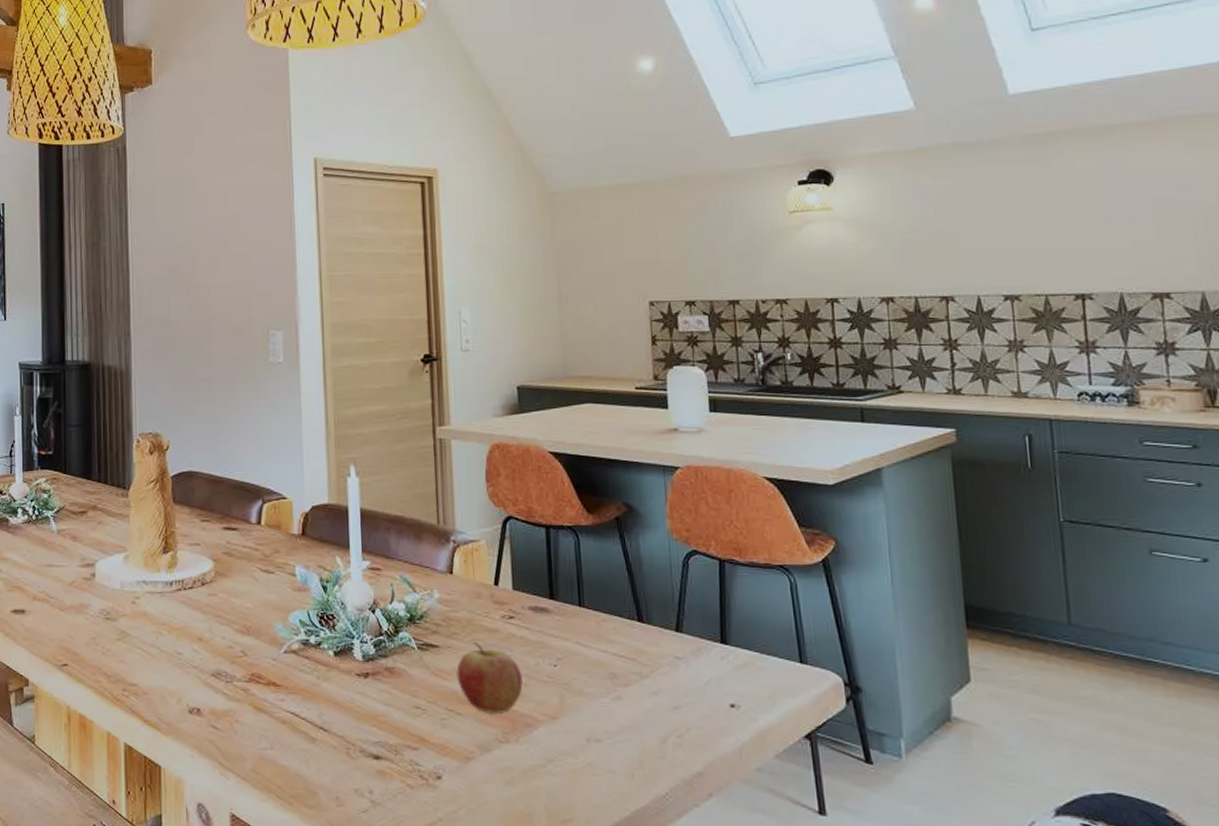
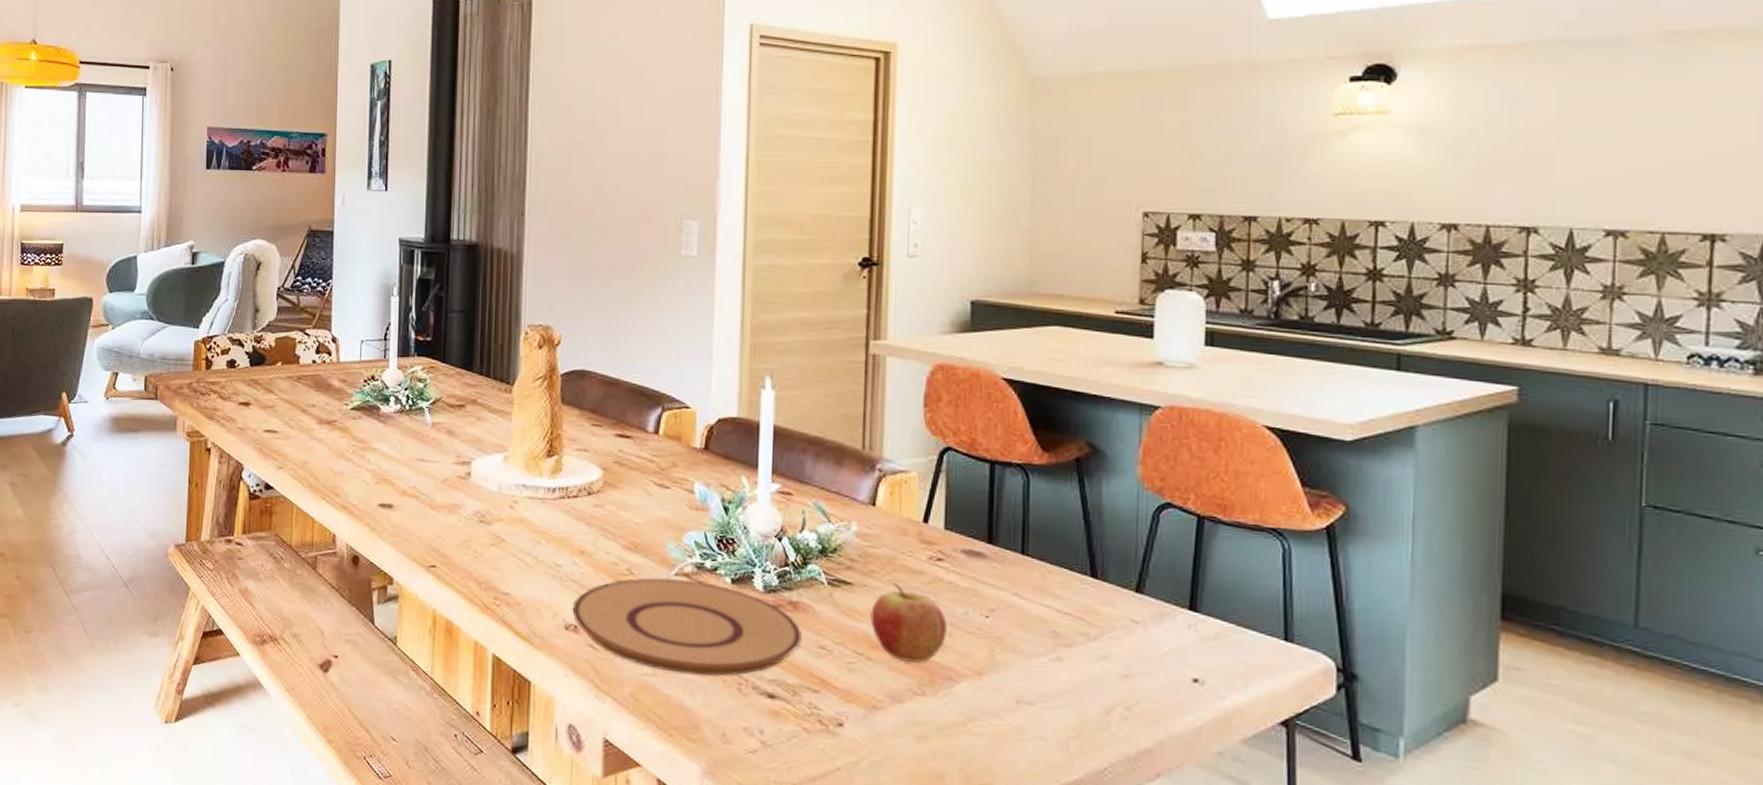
plate: none [194,656,399,745] -> present [572,577,802,676]

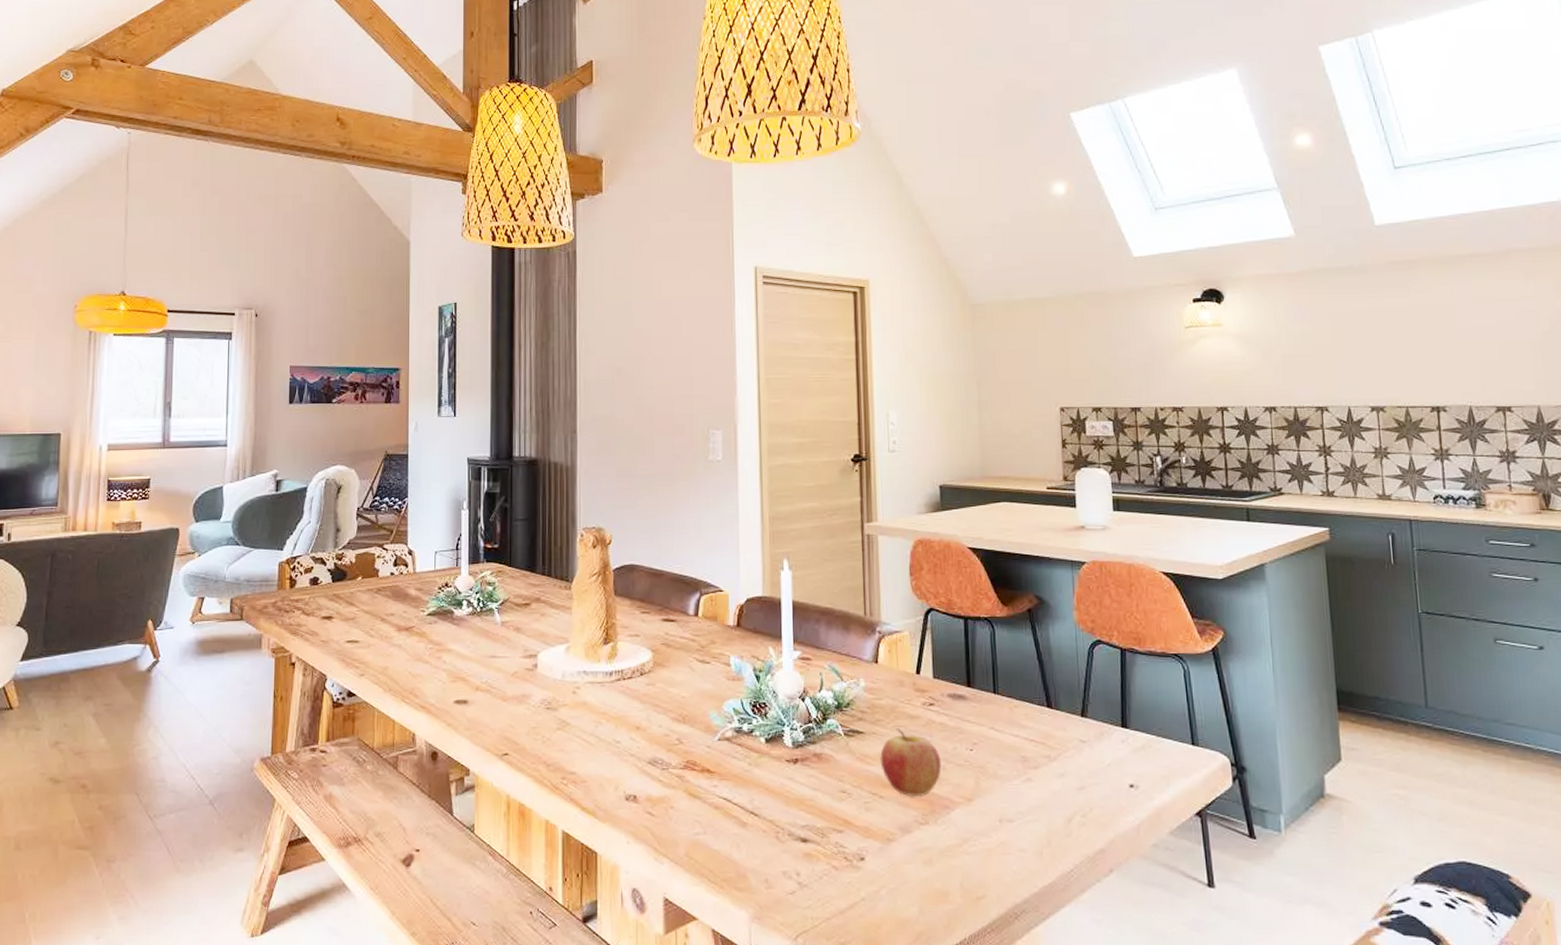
plate: present [572,577,802,676] -> none [631,743,826,829]

